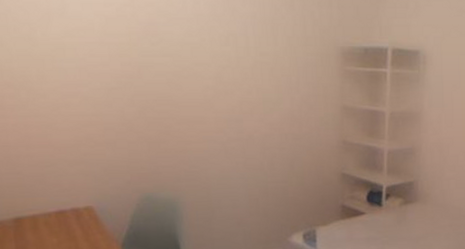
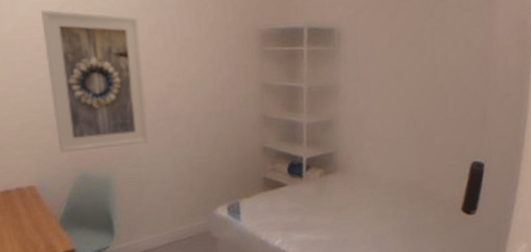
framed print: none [96,10,219,172] -> present [41,9,148,153]

